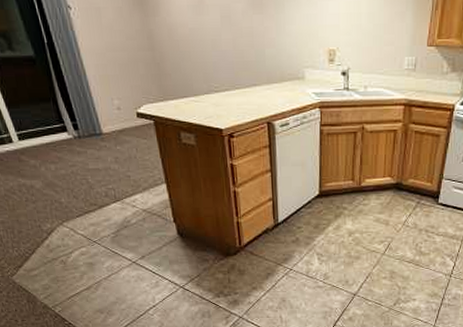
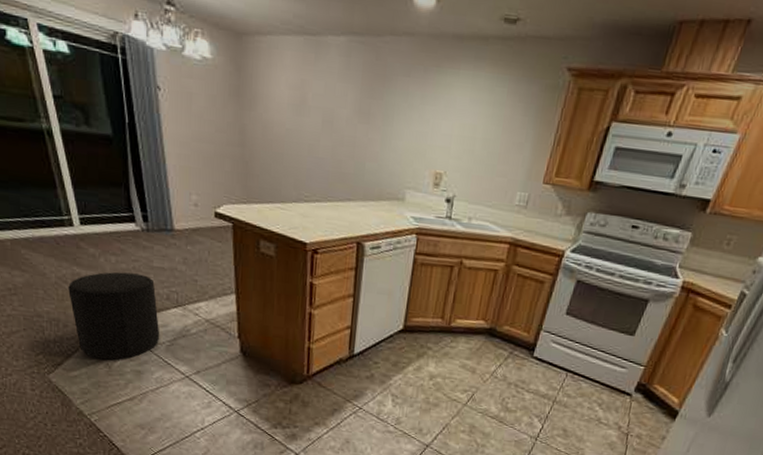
stool: none [17,177,105,257] -> present [68,272,160,360]

